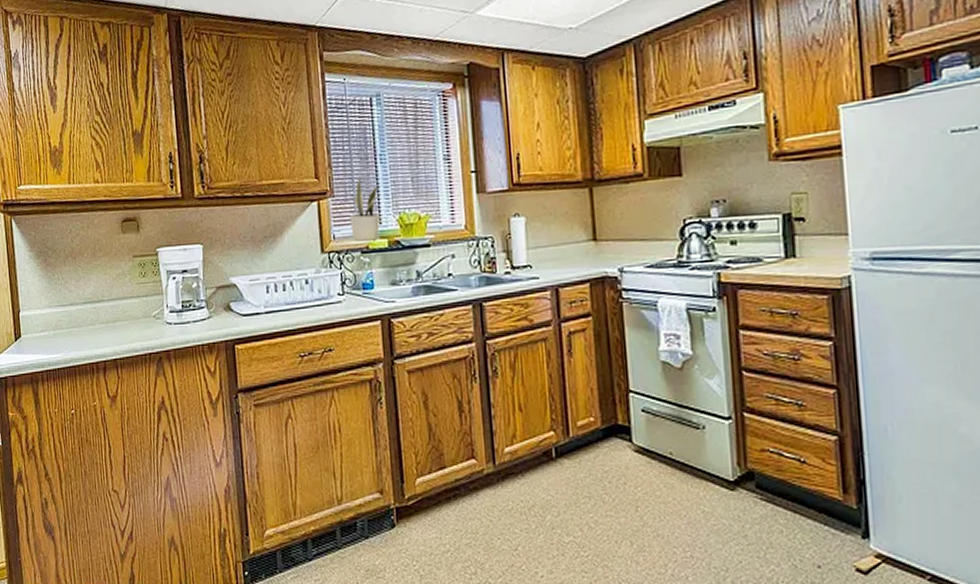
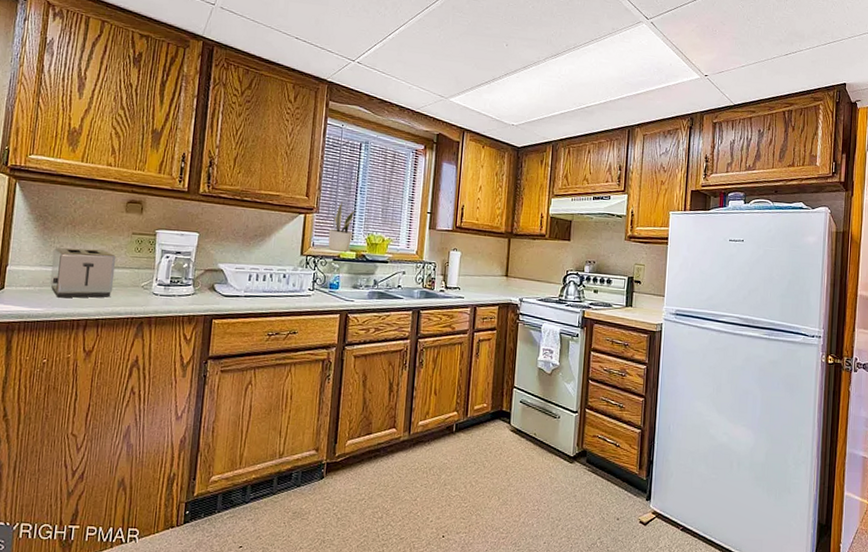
toaster: none [60,279,125,340] -> present [50,247,117,298]

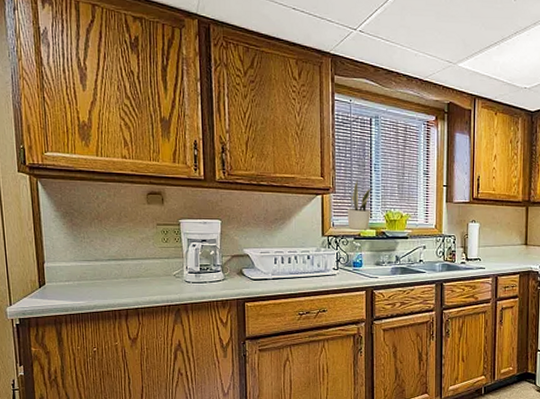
toaster: present [50,247,117,298] -> none [85,241,147,290]

